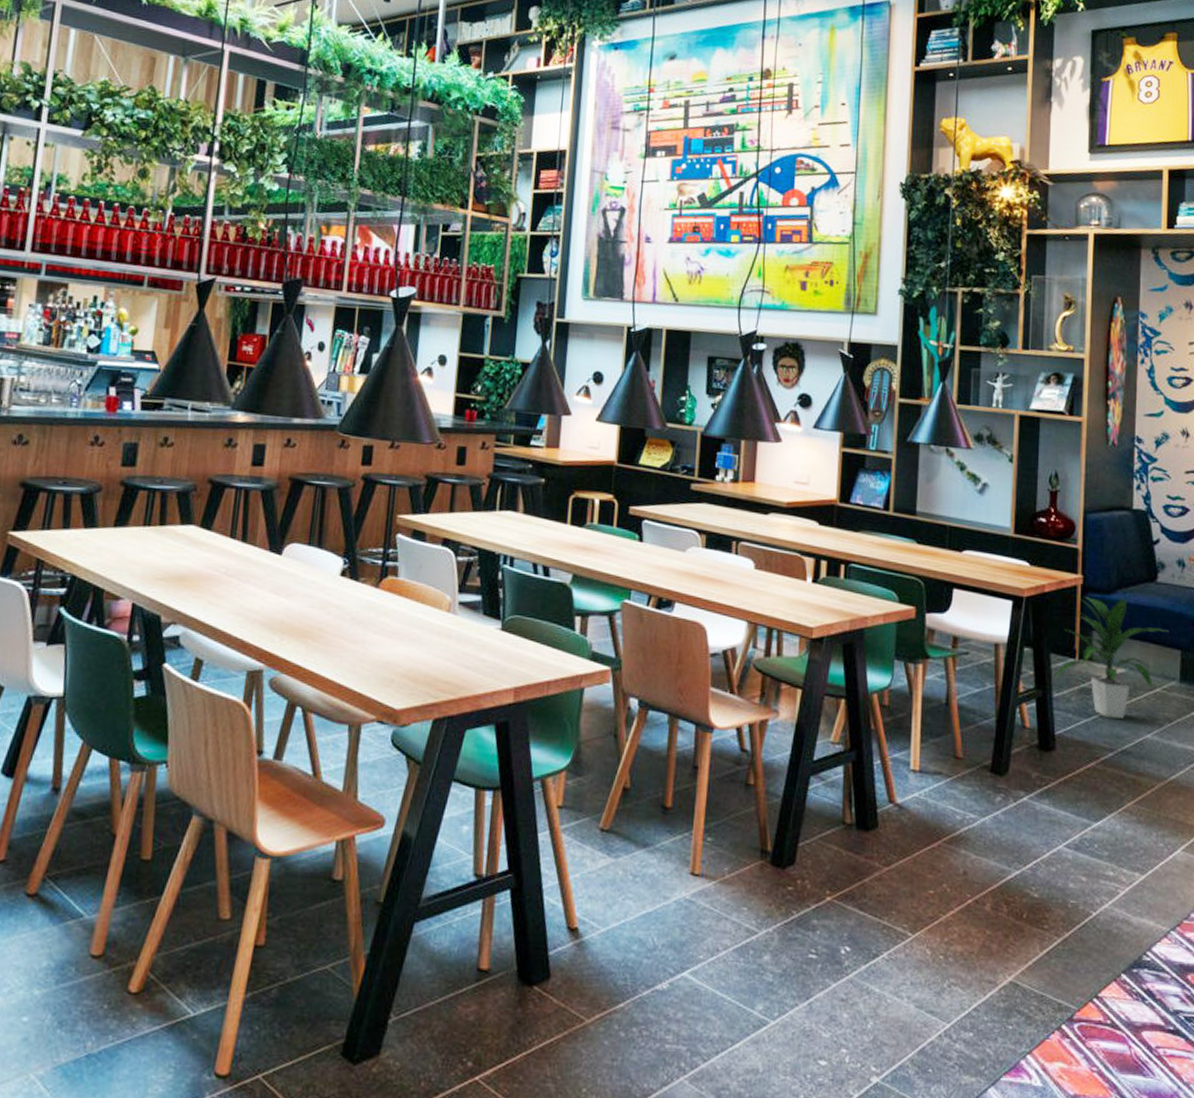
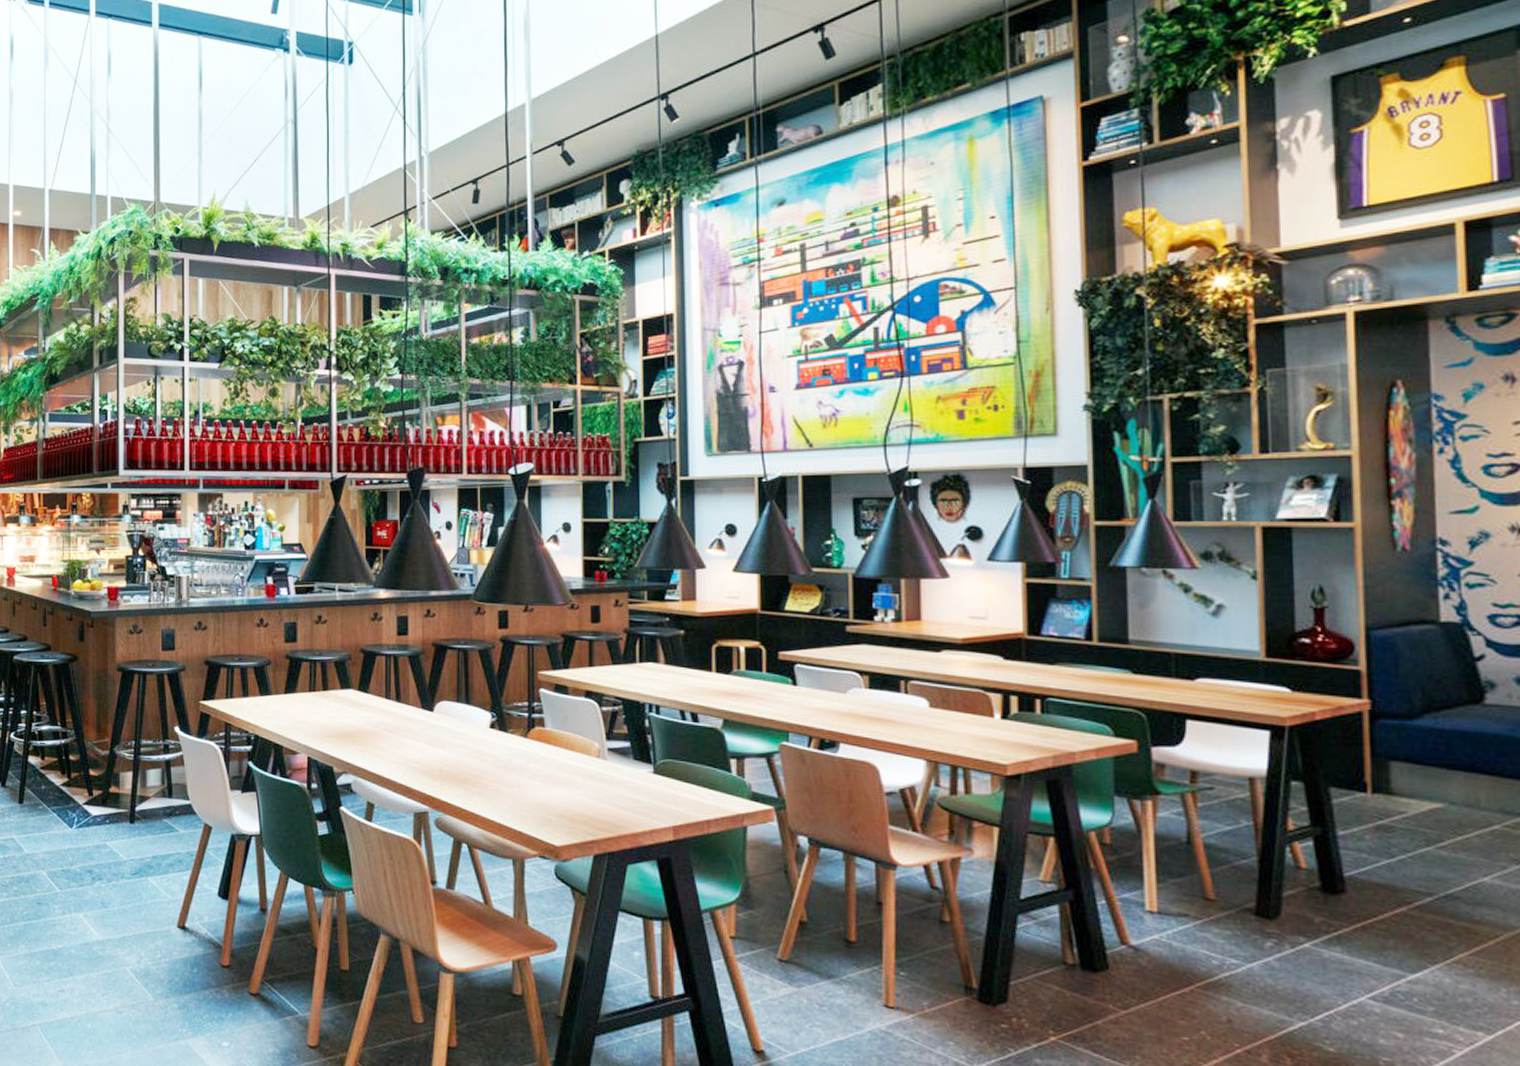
indoor plant: present [1053,596,1169,719] -> none [1336,722,1508,859]

